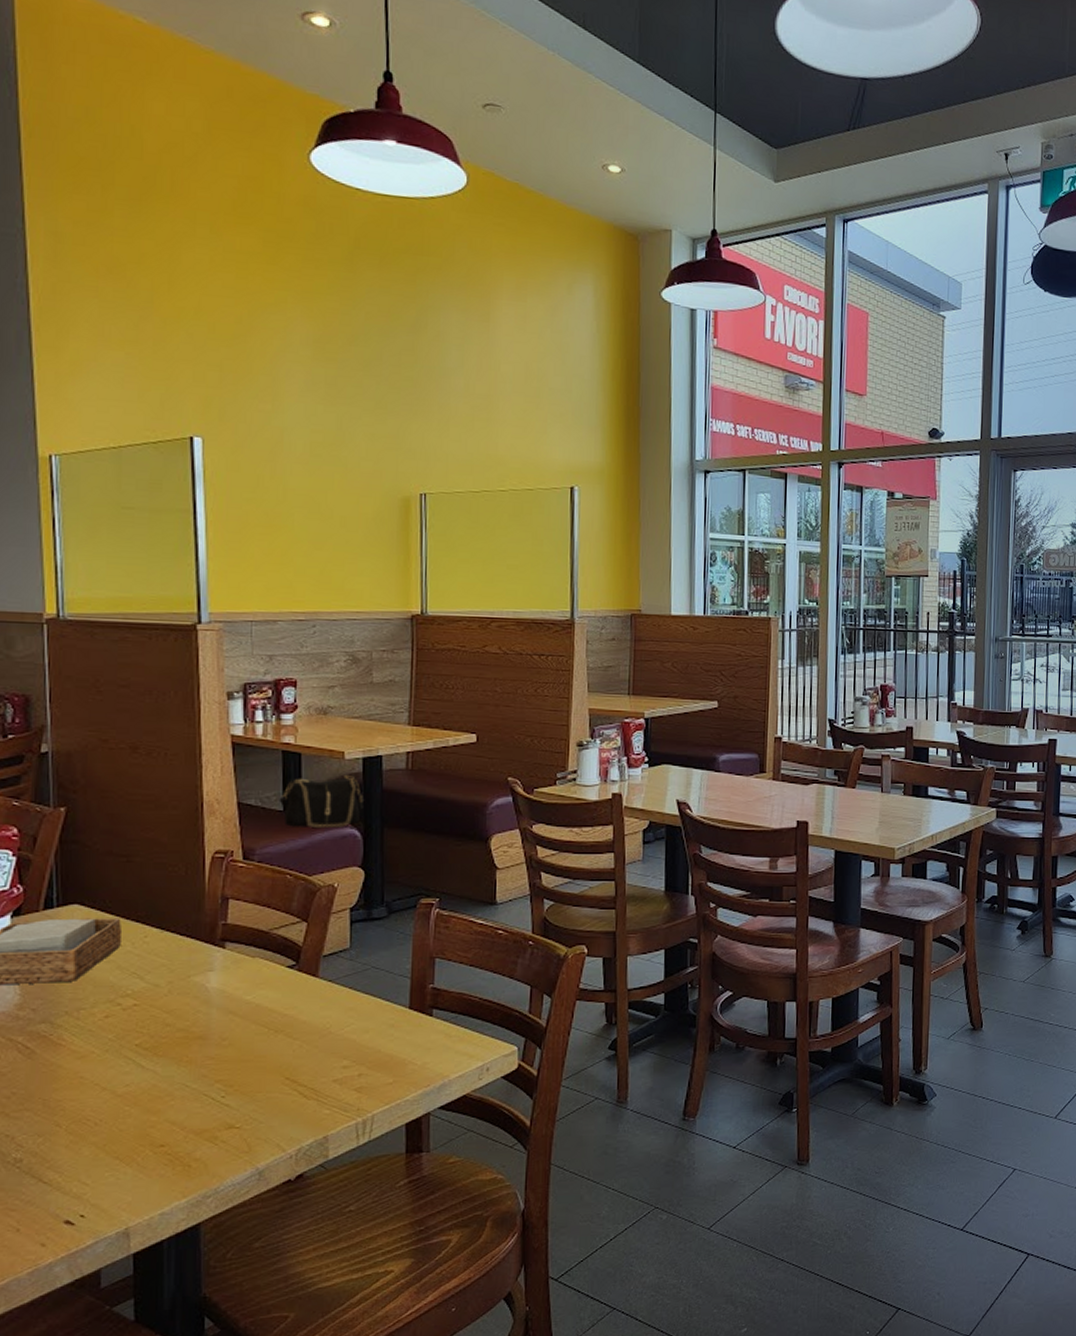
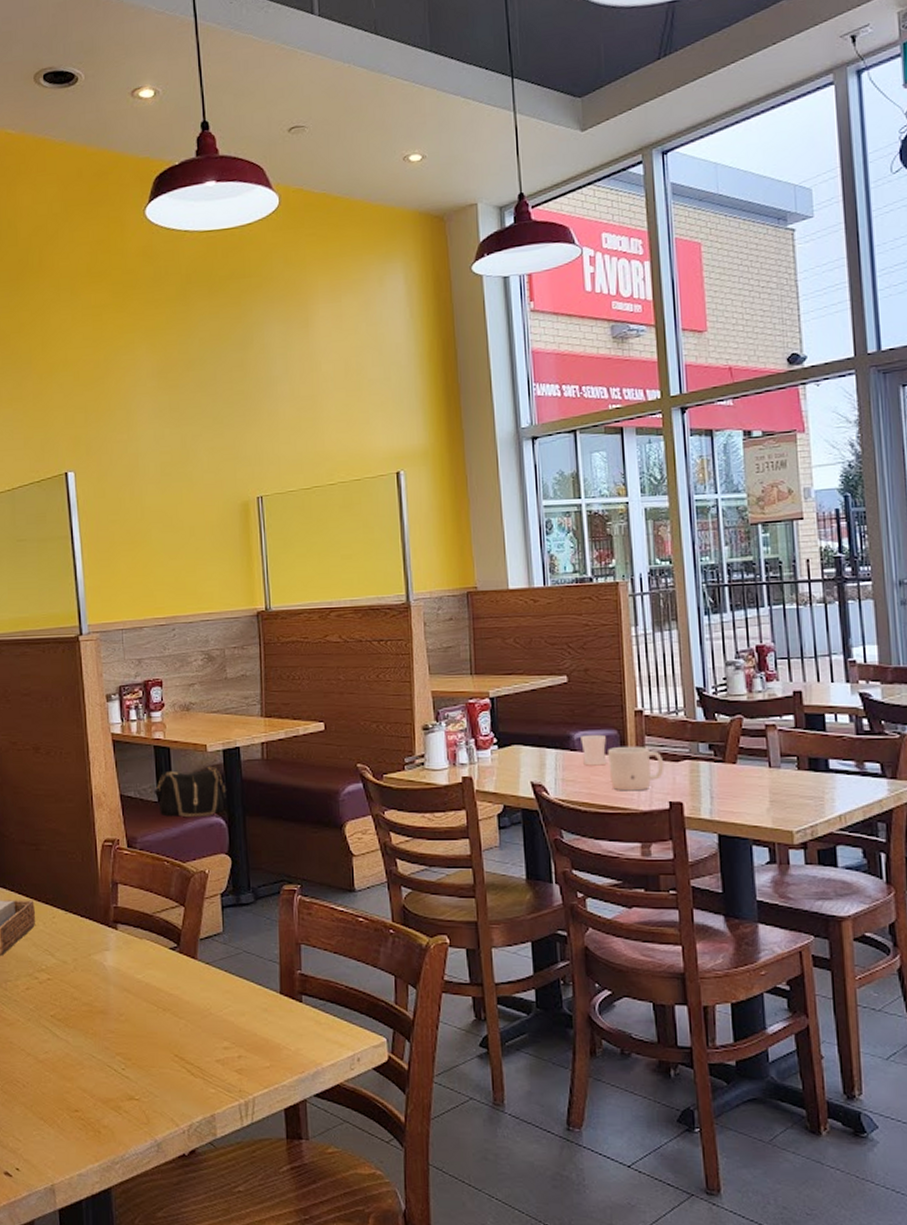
mug: none [725,757,747,787] -> present [581,734,607,766]
mug: none [747,769,796,811] -> present [608,746,665,791]

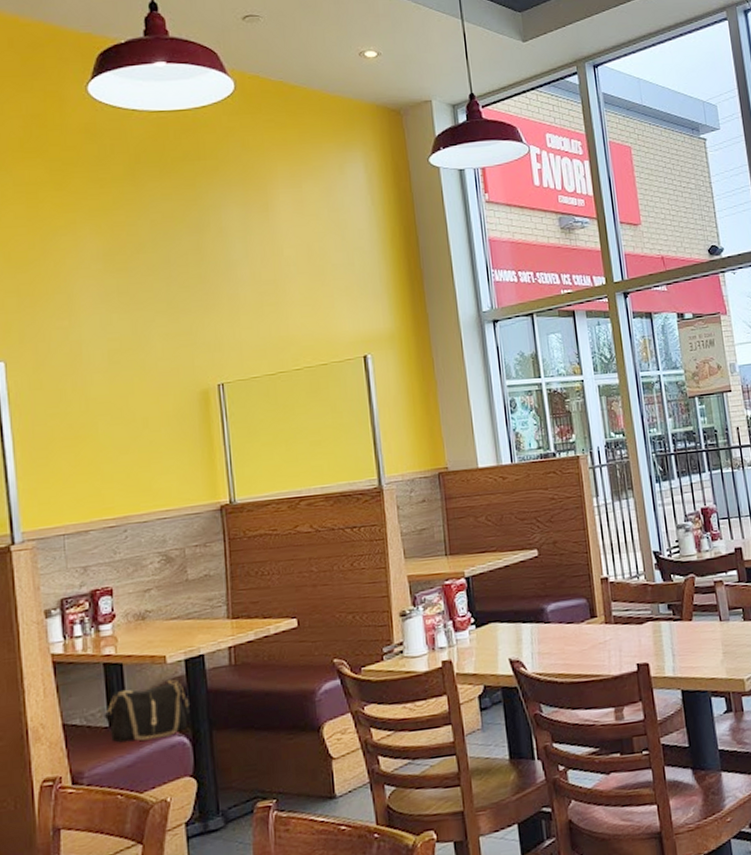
mug: present [581,734,607,766] -> none [553,604,579,637]
mug: present [608,746,665,791] -> none [579,612,631,659]

